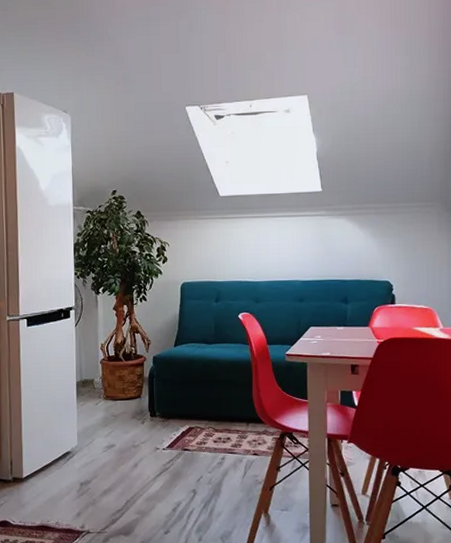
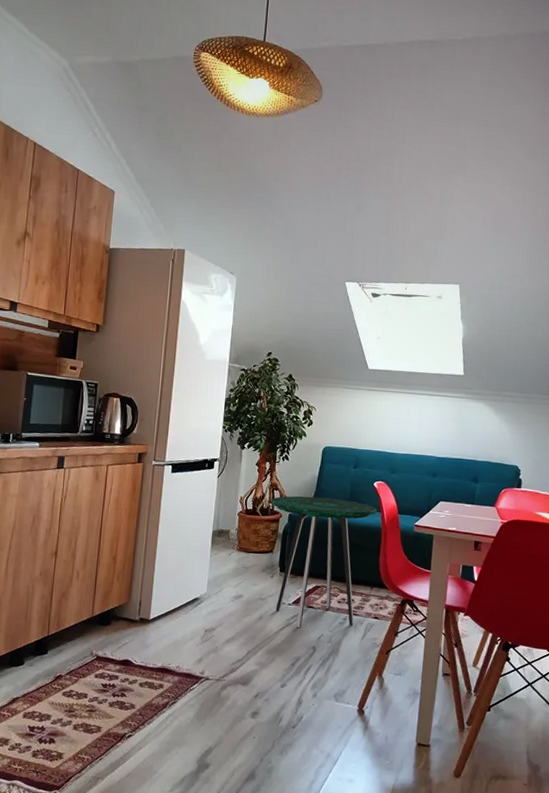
side table: none [133,335,245,471] -> present [270,496,377,627]

